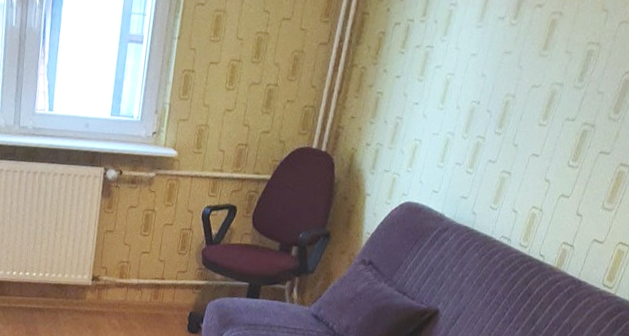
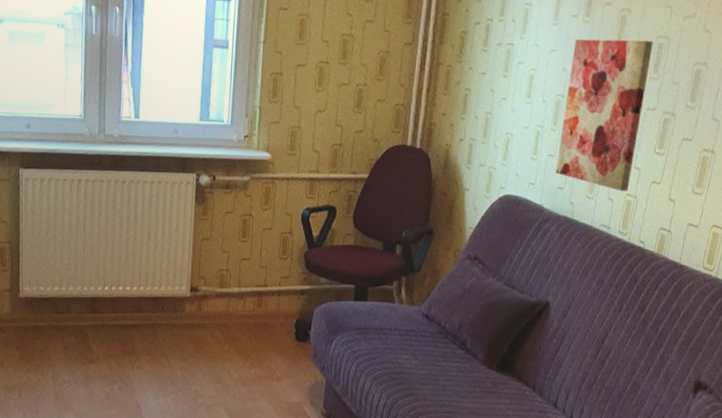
wall art: none [461,43,583,204] -> present [555,39,653,191]

